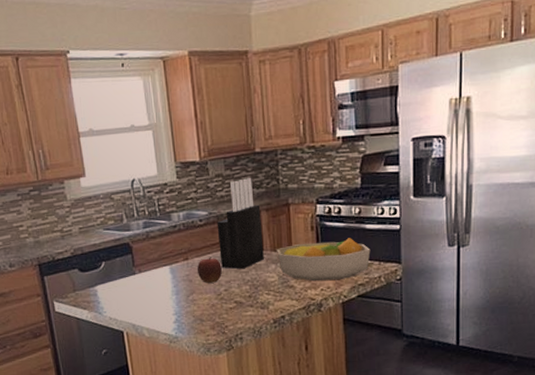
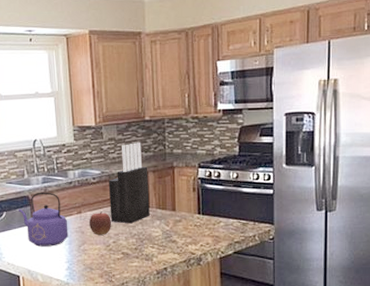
kettle: none [119,237,175,299] -> present [19,192,68,247]
fruit bowl: present [277,238,371,282] -> none [162,199,246,238]

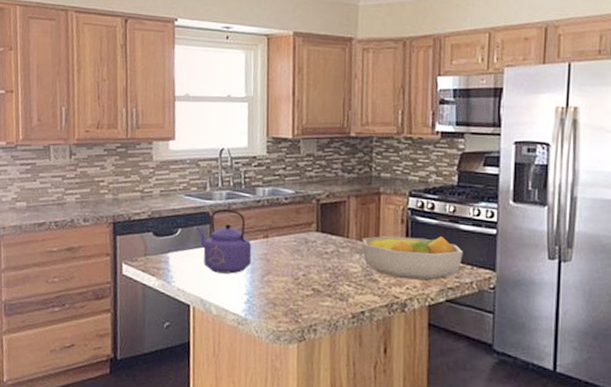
apple: present [88,211,111,235] -> none [276,238,302,266]
knife block: present [108,142,150,224] -> none [302,161,350,255]
fruit bowl: none [162,199,246,238] -> present [362,236,464,281]

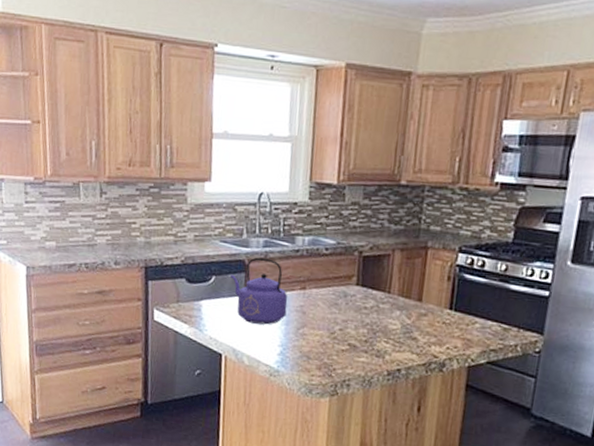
fruit bowl: present [362,236,464,281] -> none [404,293,511,341]

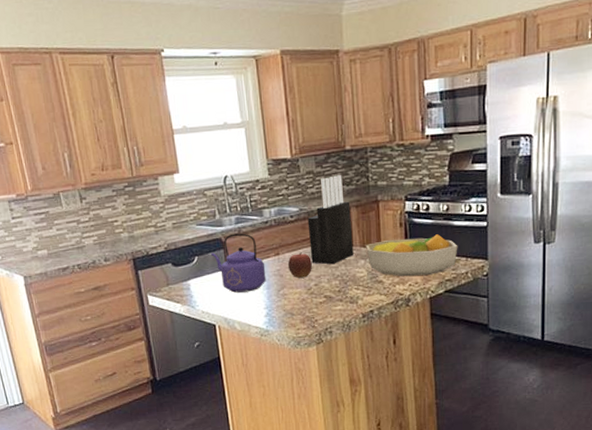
apple: none [313,290,341,320] -> present [287,252,312,278]
knife block: none [340,211,396,310] -> present [307,175,353,265]
fruit bowl: none [404,293,511,341] -> present [366,234,458,277]

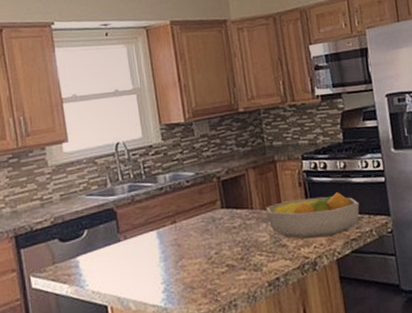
kettle: present [211,233,266,293] -> none [102,201,163,268]
apple: present [287,252,312,278] -> none [185,219,212,247]
knife block: present [307,175,353,265] -> none [204,137,254,230]

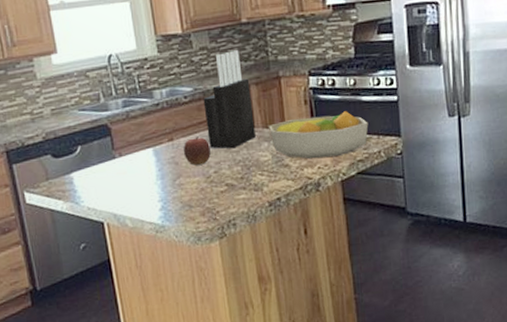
apple: none [185,219,212,247] -> present [183,136,211,165]
knife block: none [204,137,254,230] -> present [203,50,256,149]

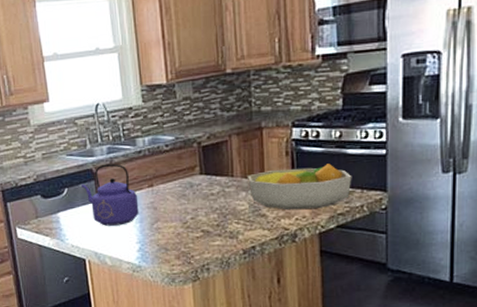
kettle: none [96,117,160,185] -> present [81,163,139,226]
apple: present [183,136,211,165] -> none [162,183,188,211]
knife block: present [203,50,256,149] -> none [184,100,234,197]

